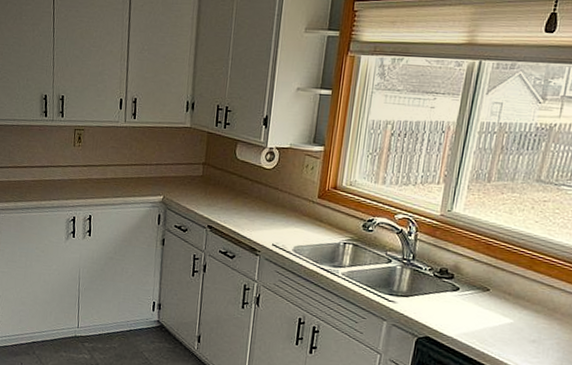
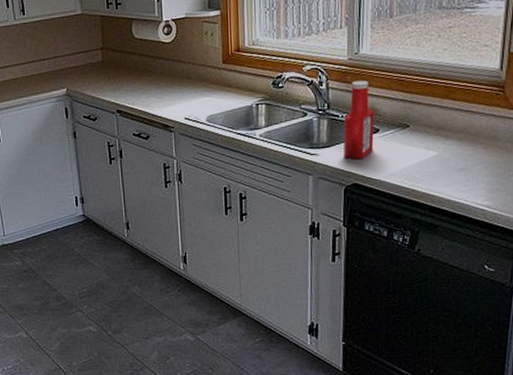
ketchup bottle: none [421,237,458,314] -> present [343,80,375,160]

